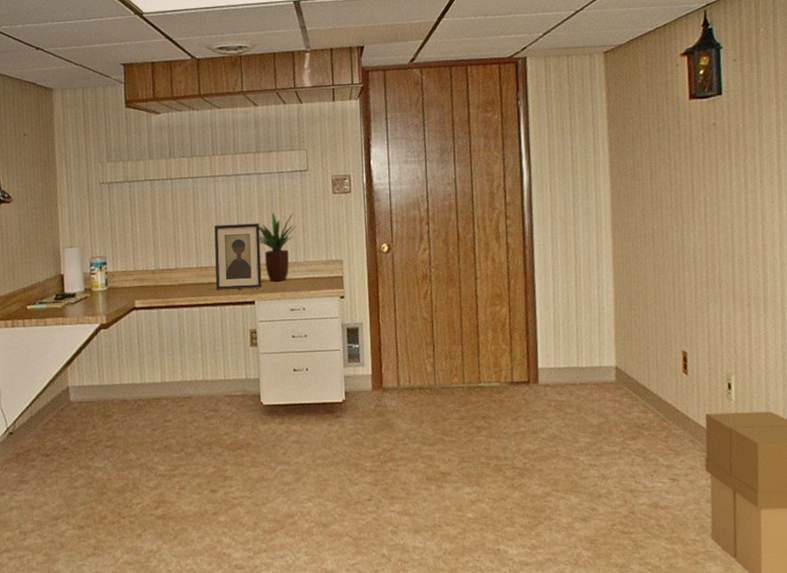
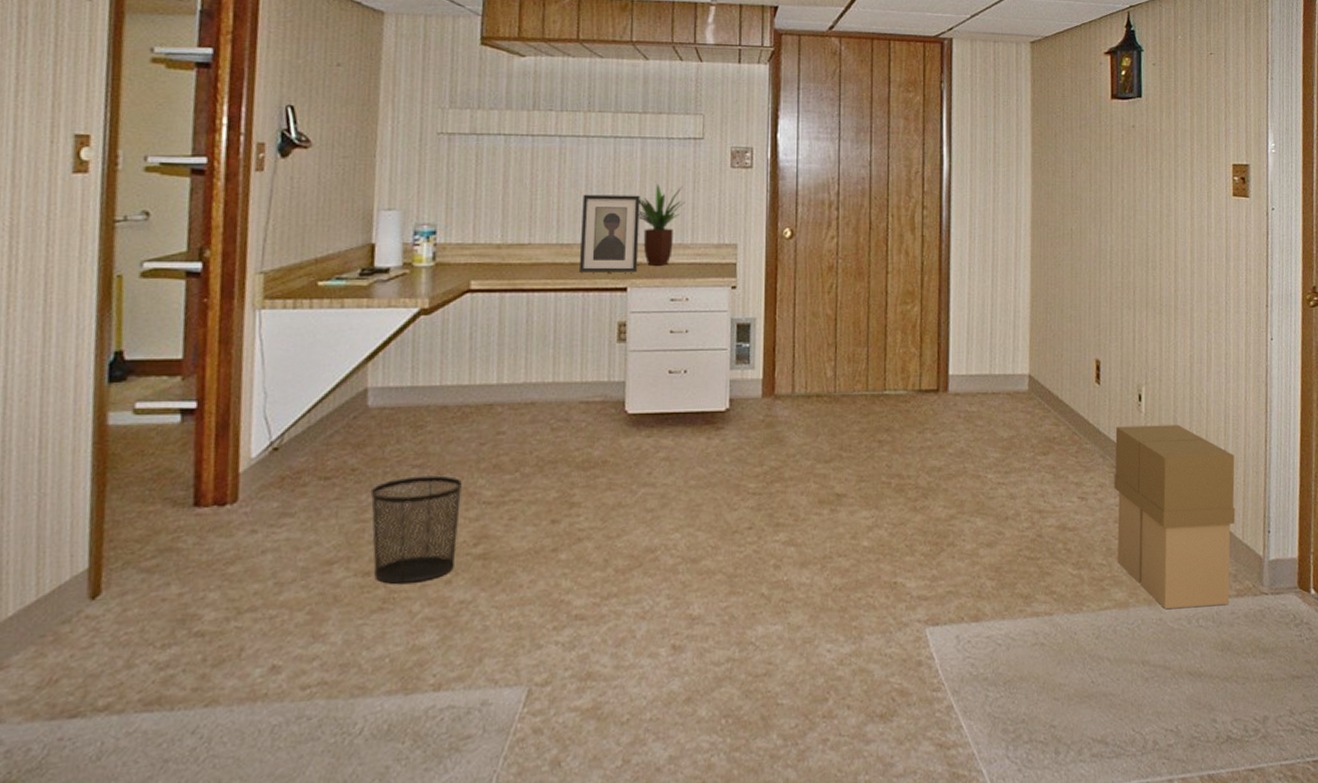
waste bin: none [78,454,143,536] -> present [370,475,463,585]

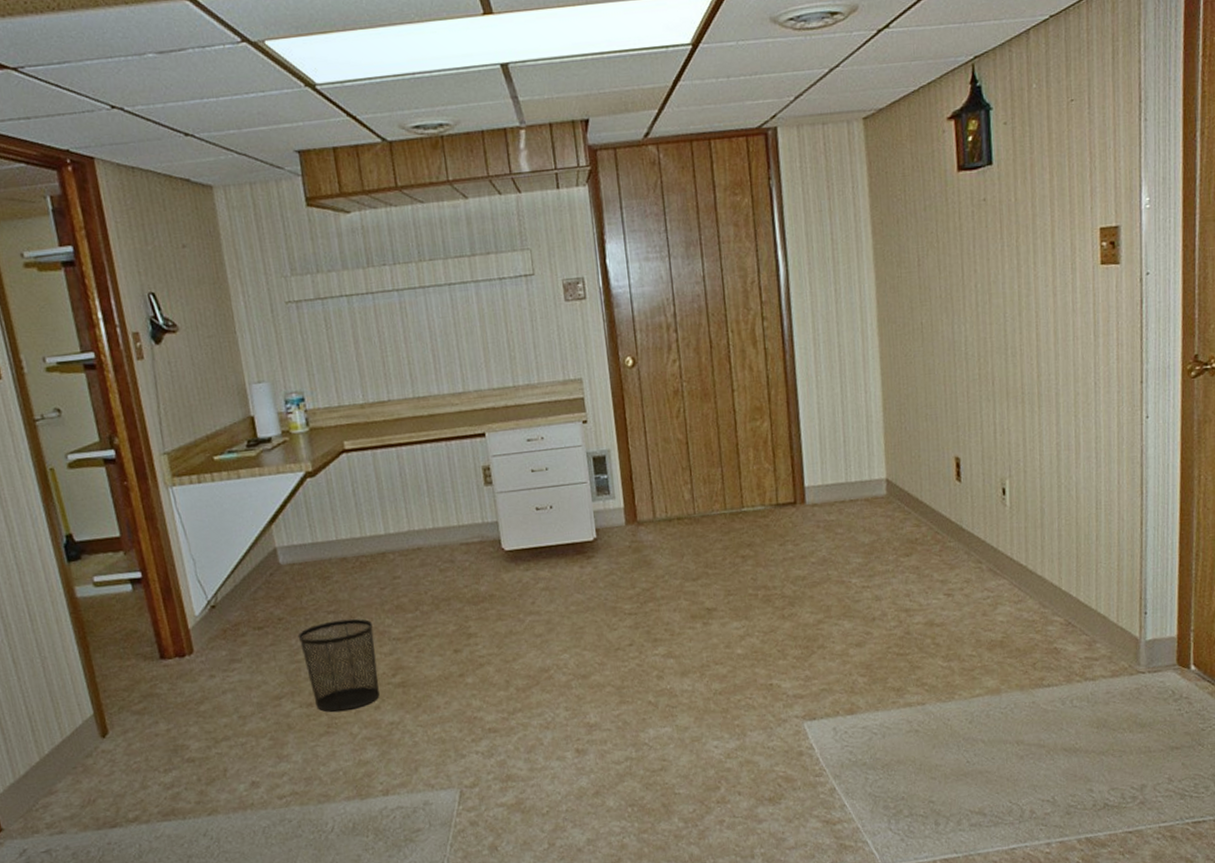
picture frame: present [578,194,640,273] -> none [429,340,492,423]
potted plant: present [638,183,685,266] -> none [482,326,526,410]
cardboard boxes: present [1114,424,1236,610] -> none [979,515,1109,693]

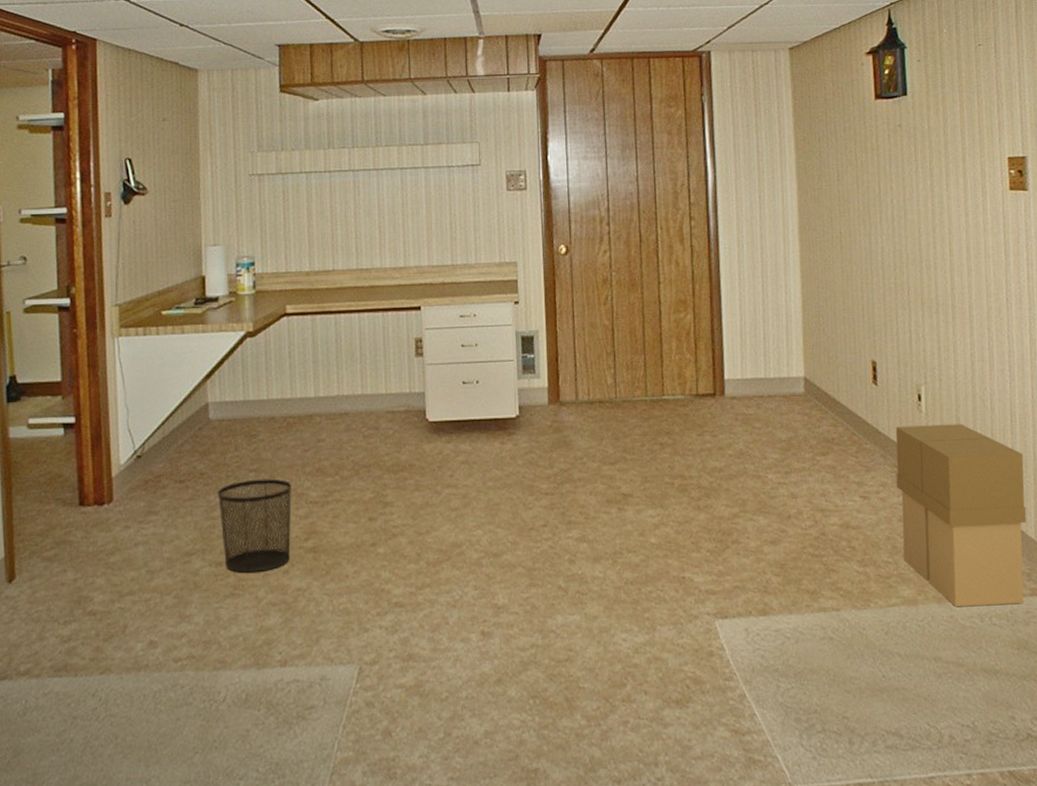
cardboard boxes: none [979,515,1109,693] -> present [895,424,1027,608]

